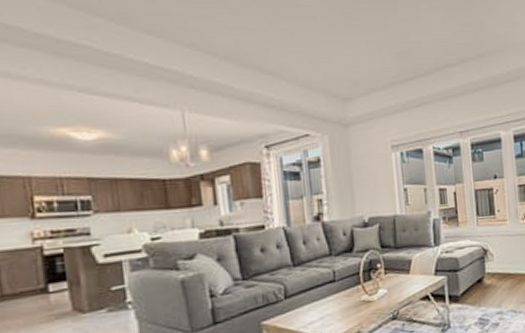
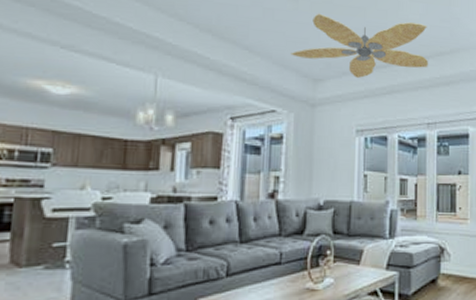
ceiling fan: none [316,29,455,93] -> present [291,13,428,78]

